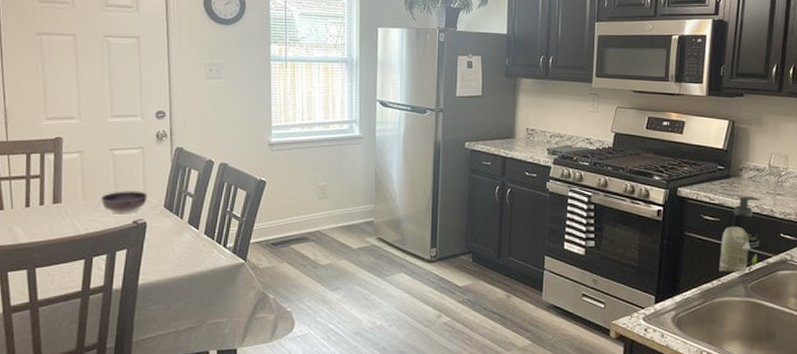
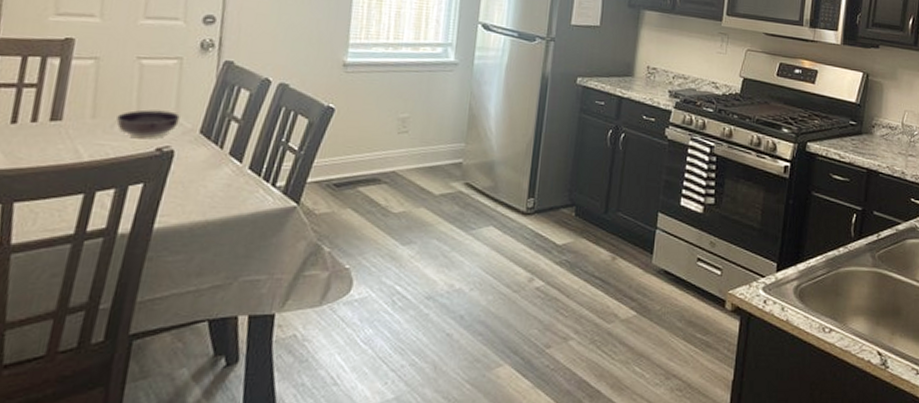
soap dispenser: present [719,197,761,274] -> none [846,155,892,241]

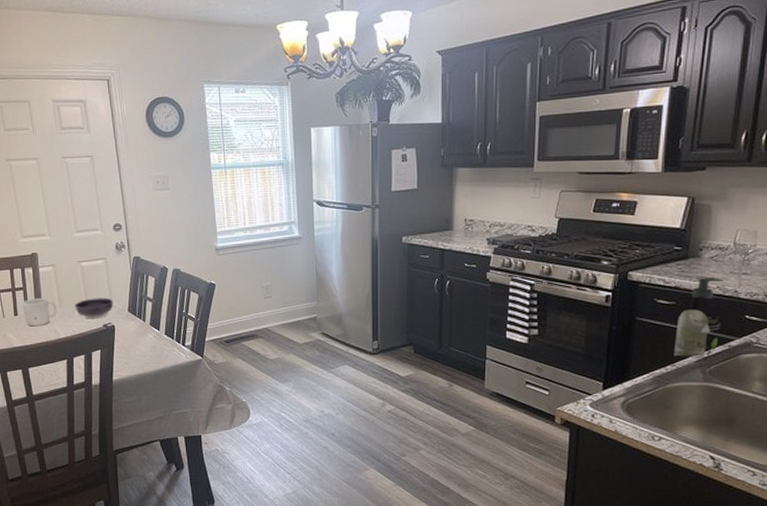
mug: none [28,100,88,142] -> present [22,297,57,327]
soap dispenser: none [846,155,892,241] -> present [673,277,723,358]

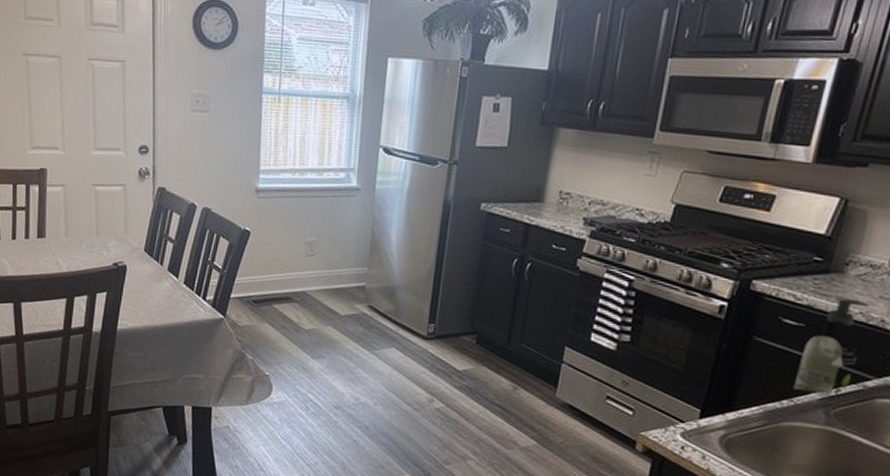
mug: present [22,297,57,327] -> none [22,221,62,255]
bowl: present [75,298,113,319] -> none [83,230,128,256]

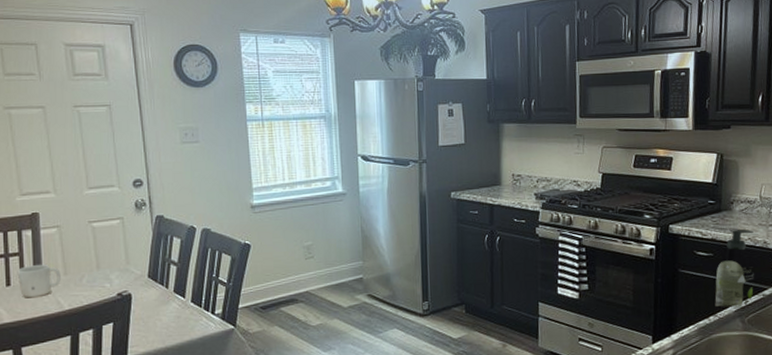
mug: none [22,221,62,255] -> present [17,264,61,298]

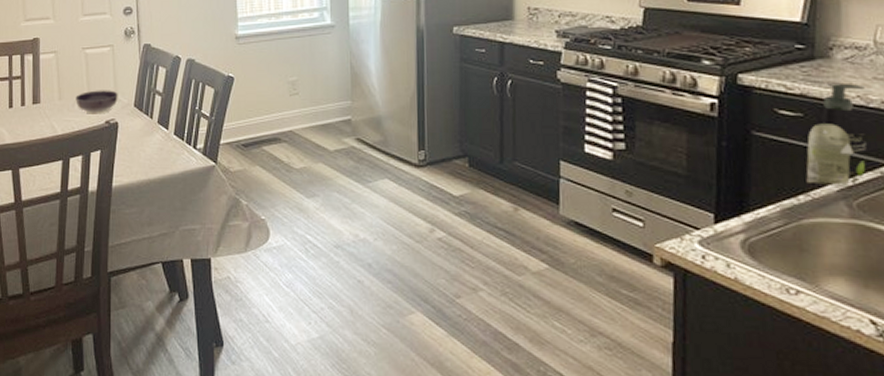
mug: present [17,264,61,298] -> none [18,88,56,121]
bowl: none [83,262,130,288] -> present [75,90,118,114]

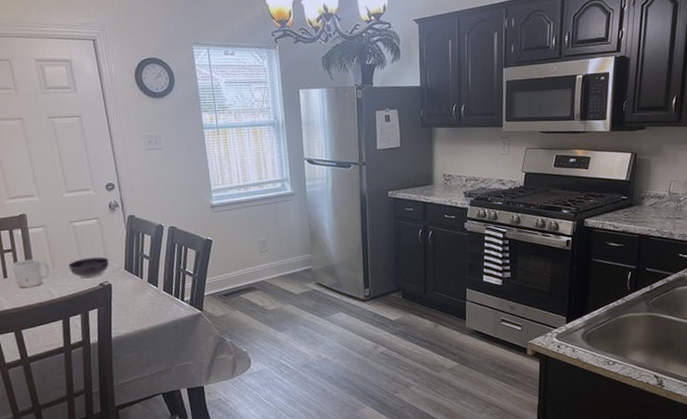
mug: none [18,88,56,121] -> present [12,259,50,288]
soap dispenser: present [806,84,867,187] -> none [623,222,661,292]

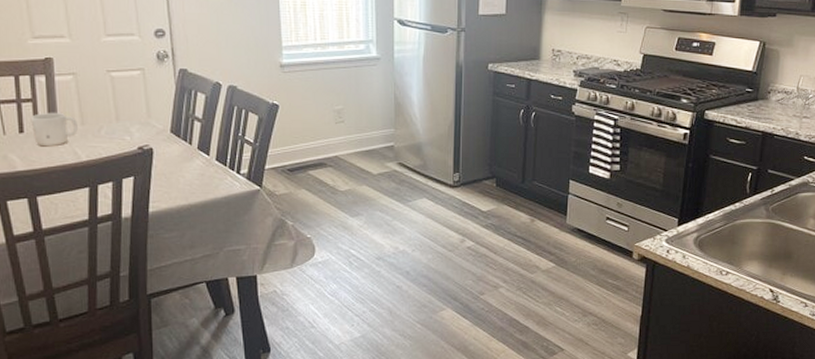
bowl: present [68,257,109,279] -> none [101,115,152,140]

